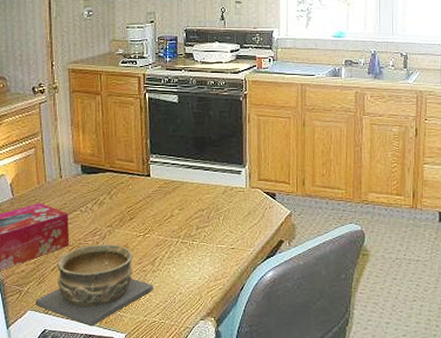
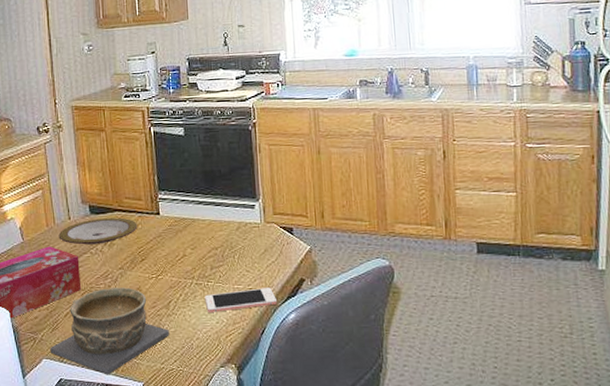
plate: none [49,178,128,203] -> present [58,217,138,245]
cell phone: none [189,248,256,269] -> present [204,288,277,312]

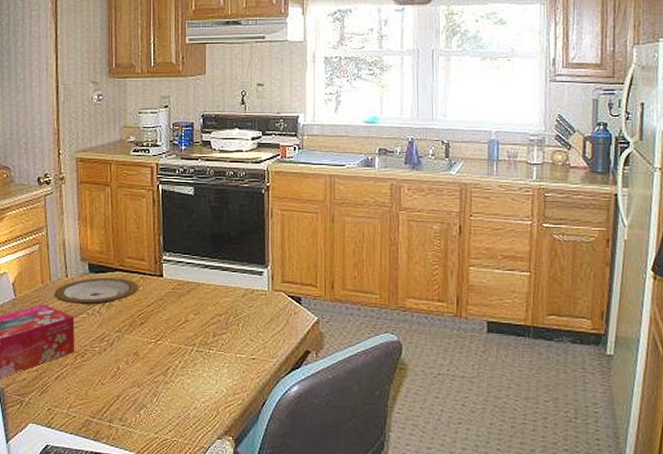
bowl: present [50,287,169,375] -> none [37,351,166,443]
cell phone: present [204,288,277,312] -> none [205,358,280,382]

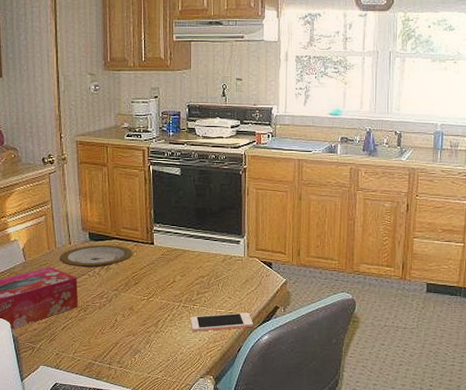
cell phone: none [205,358,280,382] -> present [190,312,253,332]

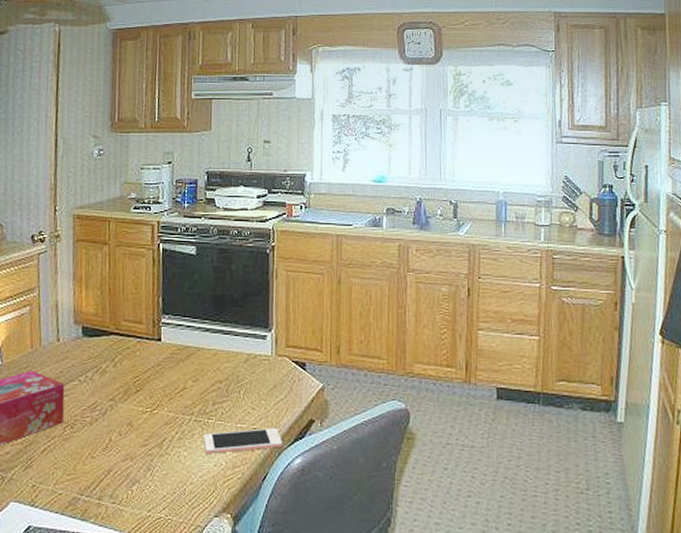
plate: present [59,245,133,268] -> none [43,342,135,371]

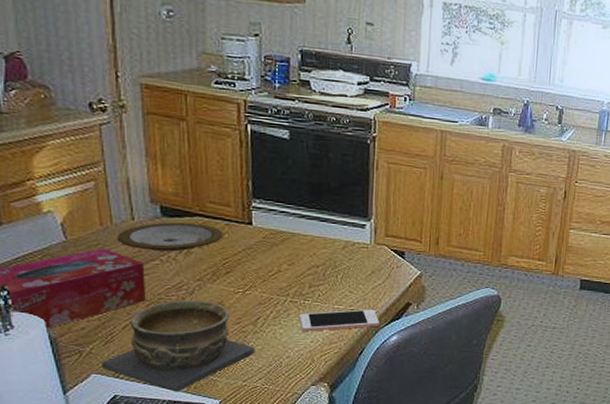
bowl: none [20,421,160,523] -> present [101,300,255,392]
plate: none [43,342,135,371] -> present [117,222,223,252]

